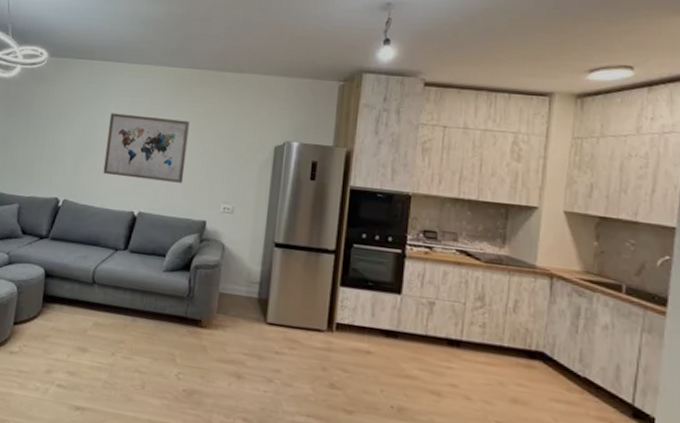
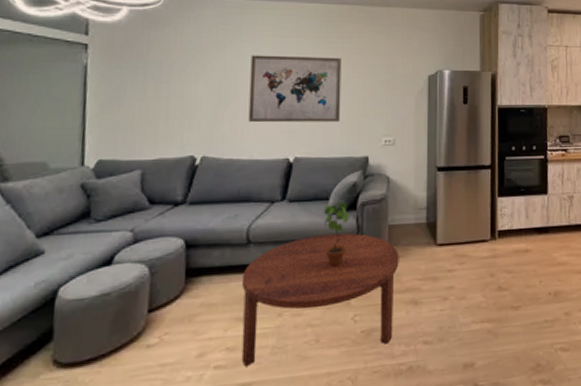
coffee table: none [78,288,227,410] -> present [241,233,399,367]
potted plant: none [157,260,183,322] -> present [324,201,349,267]

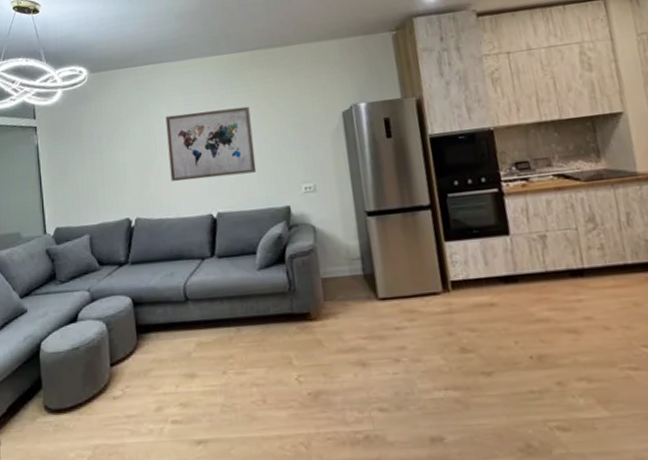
coffee table: present [241,233,399,367] -> none [185,288,342,424]
potted plant: present [324,201,349,267] -> none [253,255,282,324]

